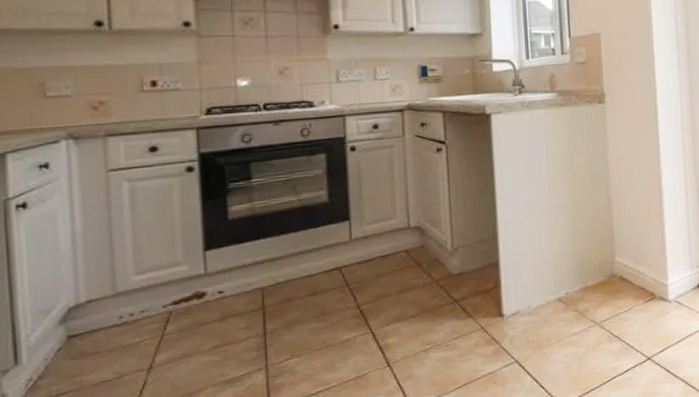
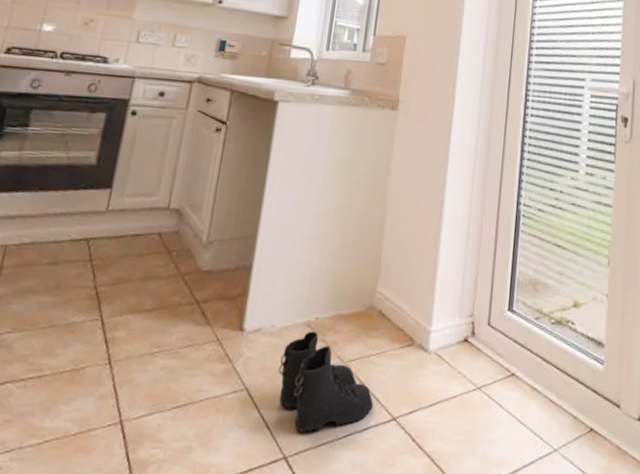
boots: none [541,304,630,385] -> present [278,331,374,432]

